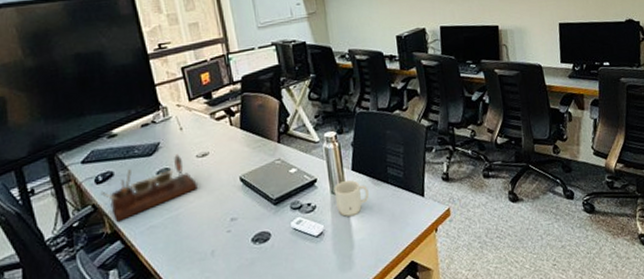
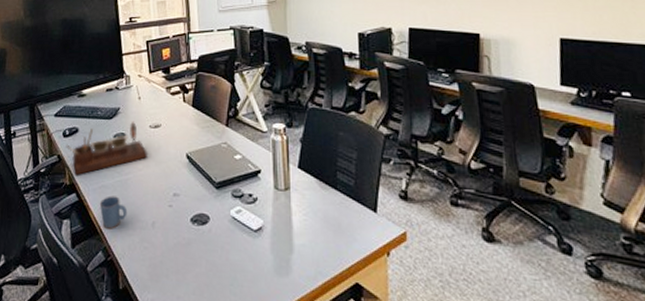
mug: none [149,233,183,269] -> present [99,195,128,229]
mug: present [334,180,369,217] -> none [277,177,314,217]

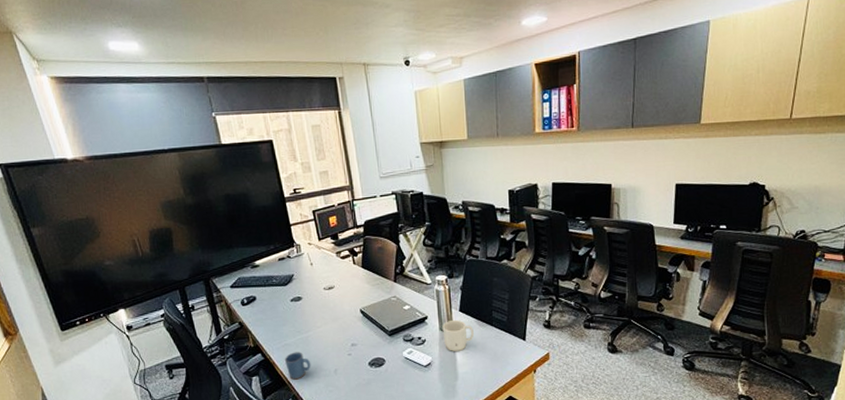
desk organizer: present [65,121,149,177] -> none [245,285,325,339]
mug: none [277,177,314,217] -> present [442,319,474,351]

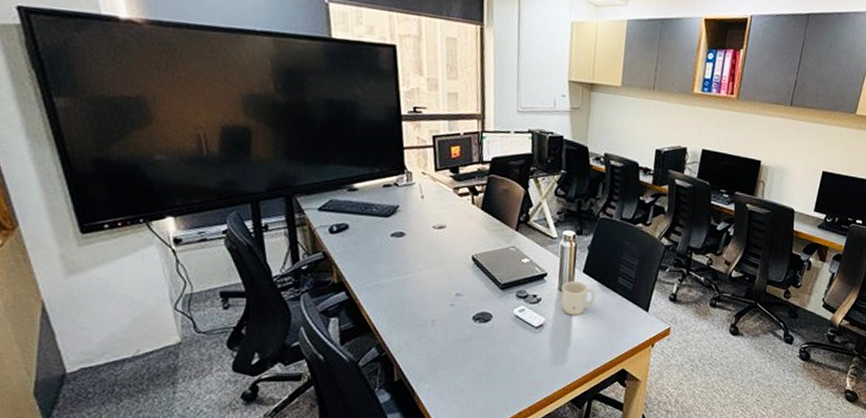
mug: present [284,352,311,380] -> none [373,294,405,327]

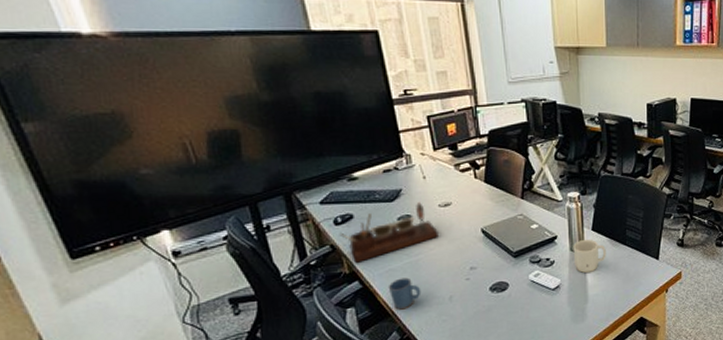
desk organizer: none [332,220,431,275] -> present [339,201,440,264]
mug: none [373,294,405,327] -> present [388,277,422,310]

